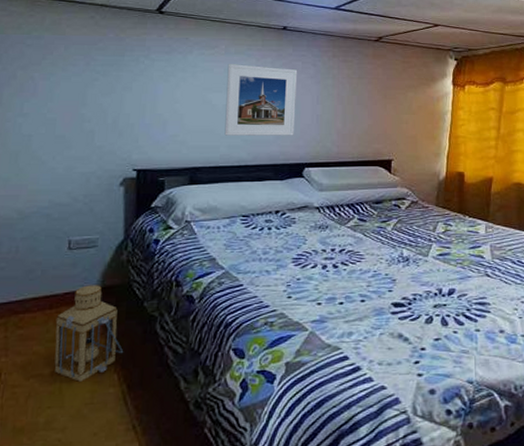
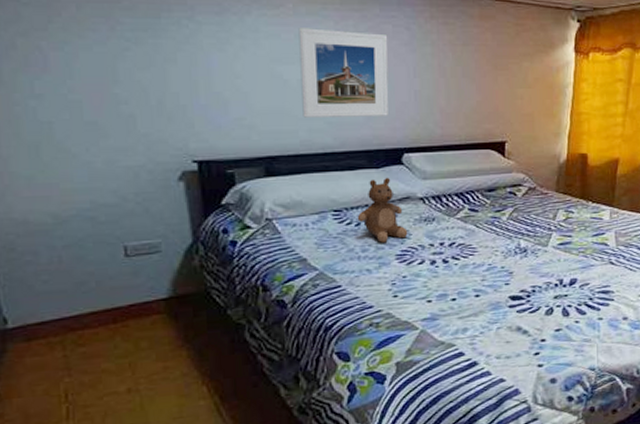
lantern: present [54,285,124,383] -> none [123,294,211,398]
teddy bear: none [261,188,304,247] -> present [357,177,408,243]

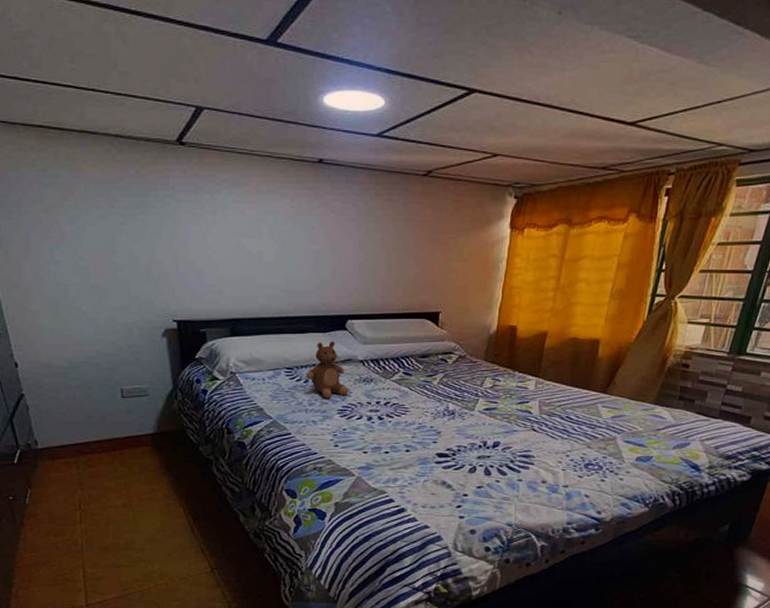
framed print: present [298,28,389,118] -> none [260,205,337,286]

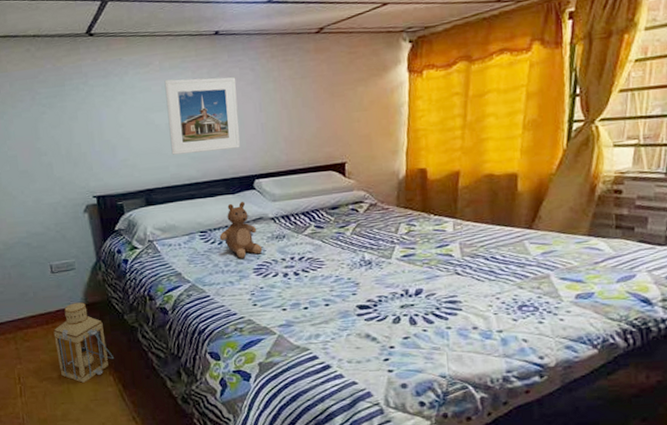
lantern: none [120,430,186,514] -> present [53,302,115,384]
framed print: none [260,205,337,286] -> present [164,77,240,155]

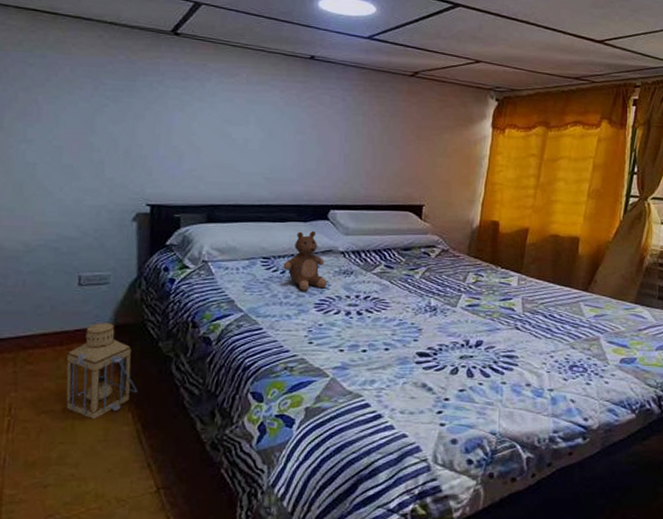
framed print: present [164,77,240,155] -> none [245,94,325,176]

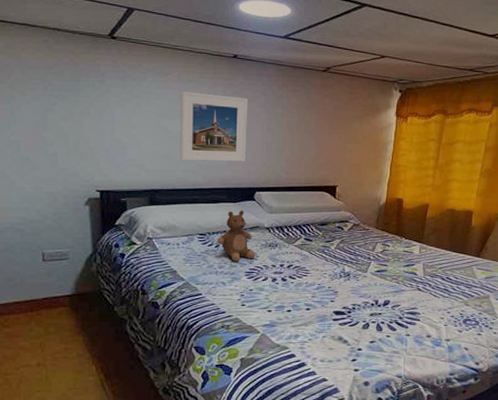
lantern: present [66,323,138,420] -> none [37,292,100,372]
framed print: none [245,94,325,176] -> present [180,91,248,162]

